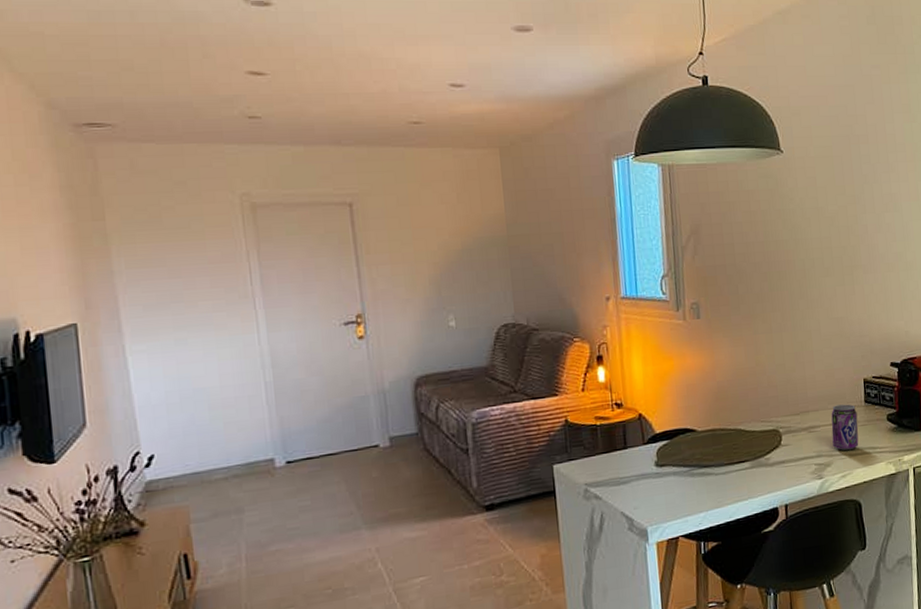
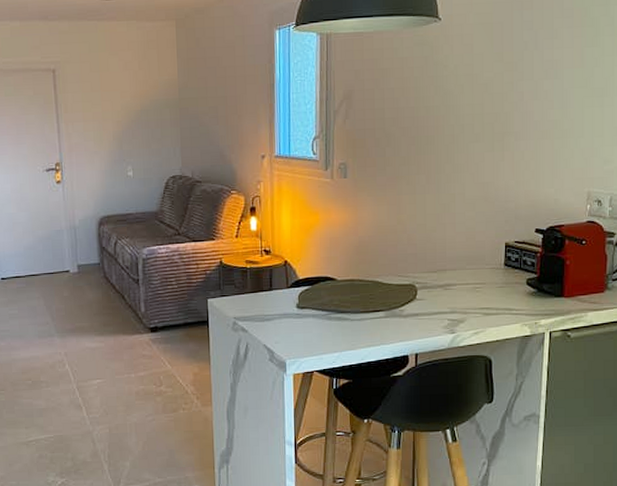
beverage can: present [831,404,859,451] -> none [468,266,496,310]

